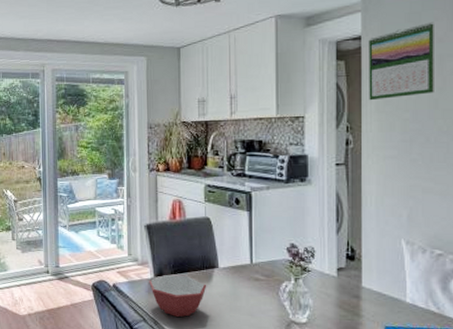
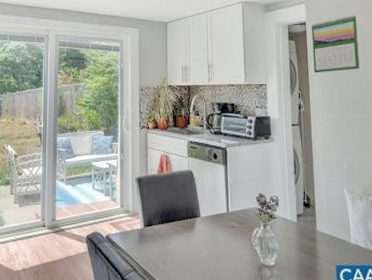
bowl: present [149,275,207,318] -> none [139,225,191,266]

